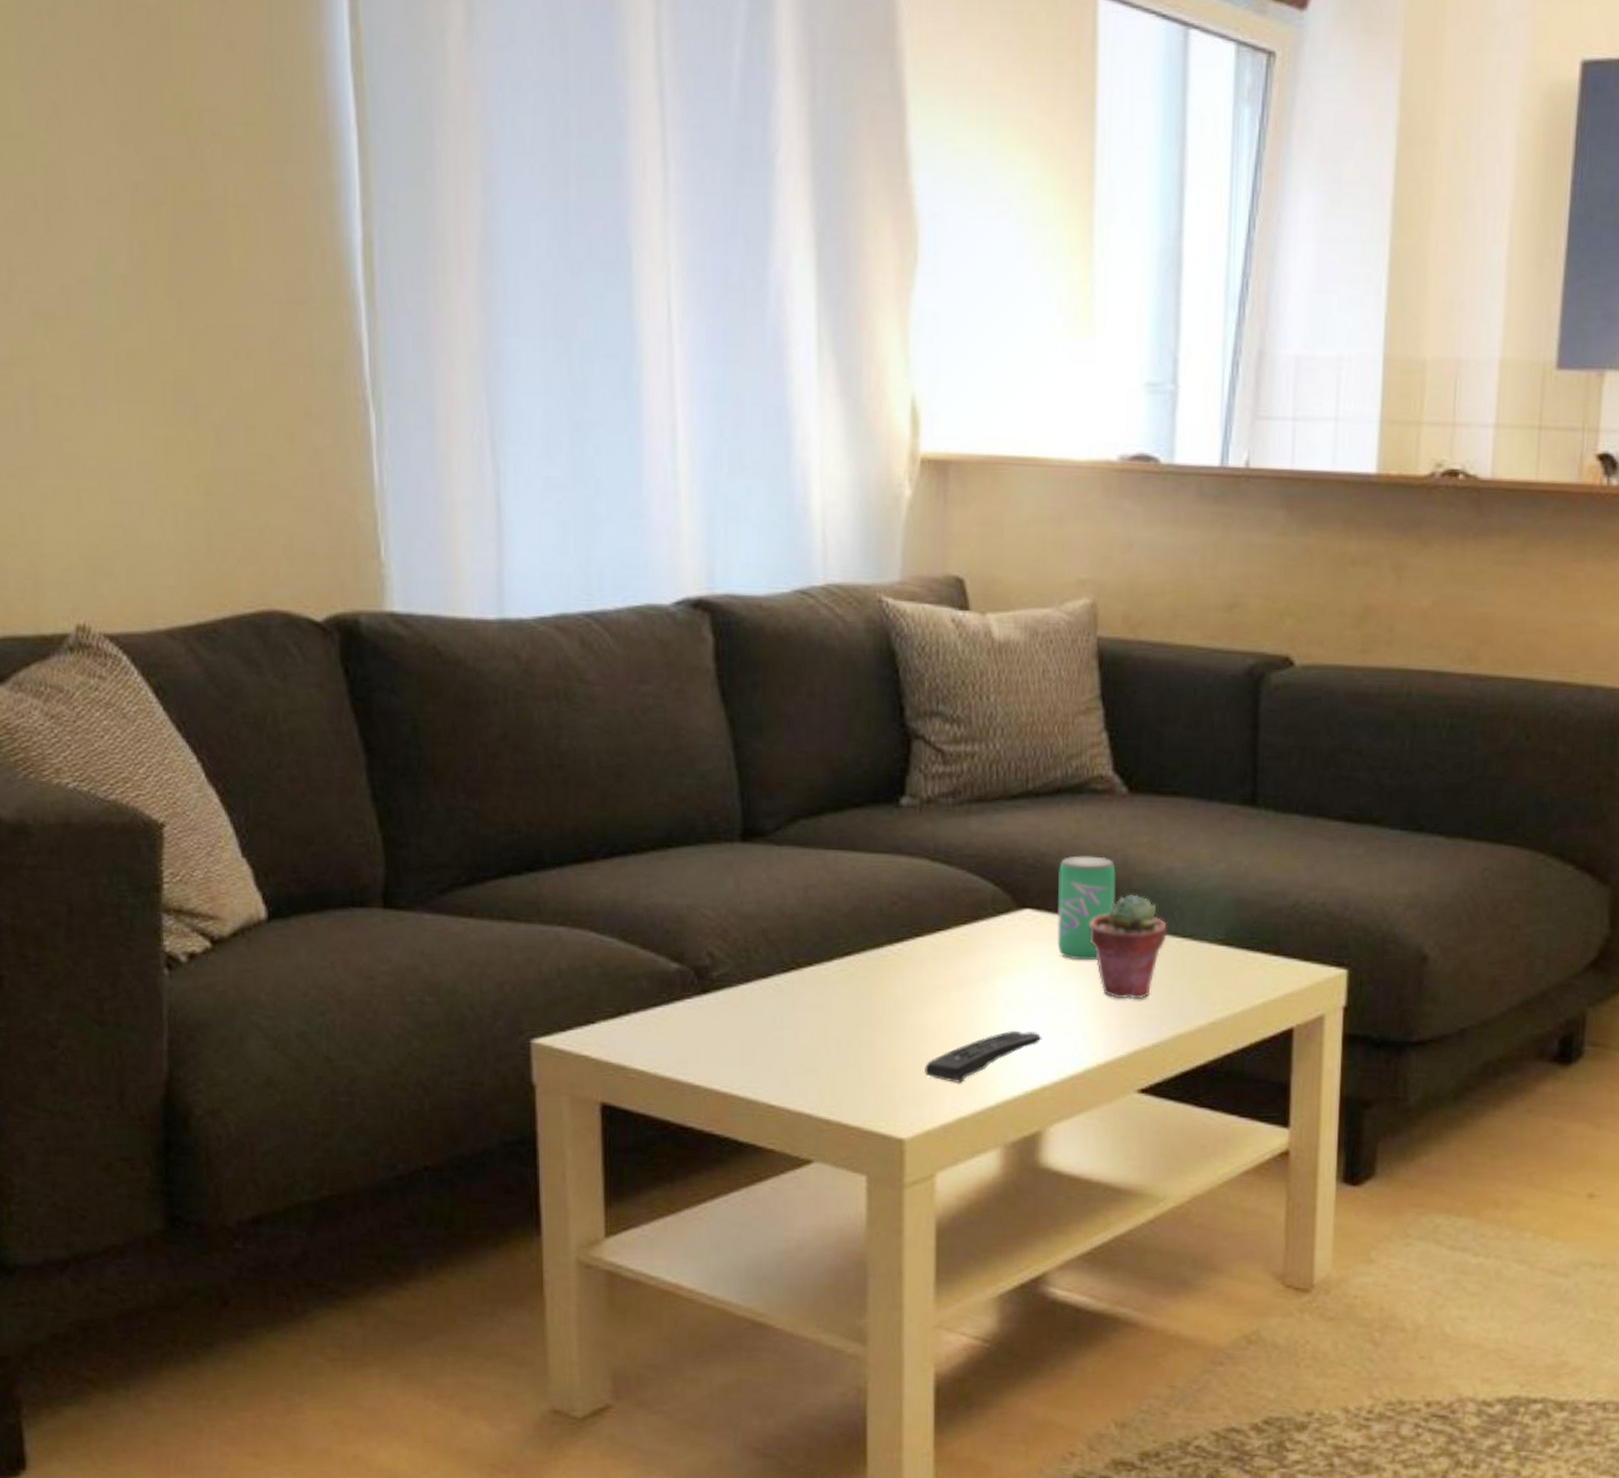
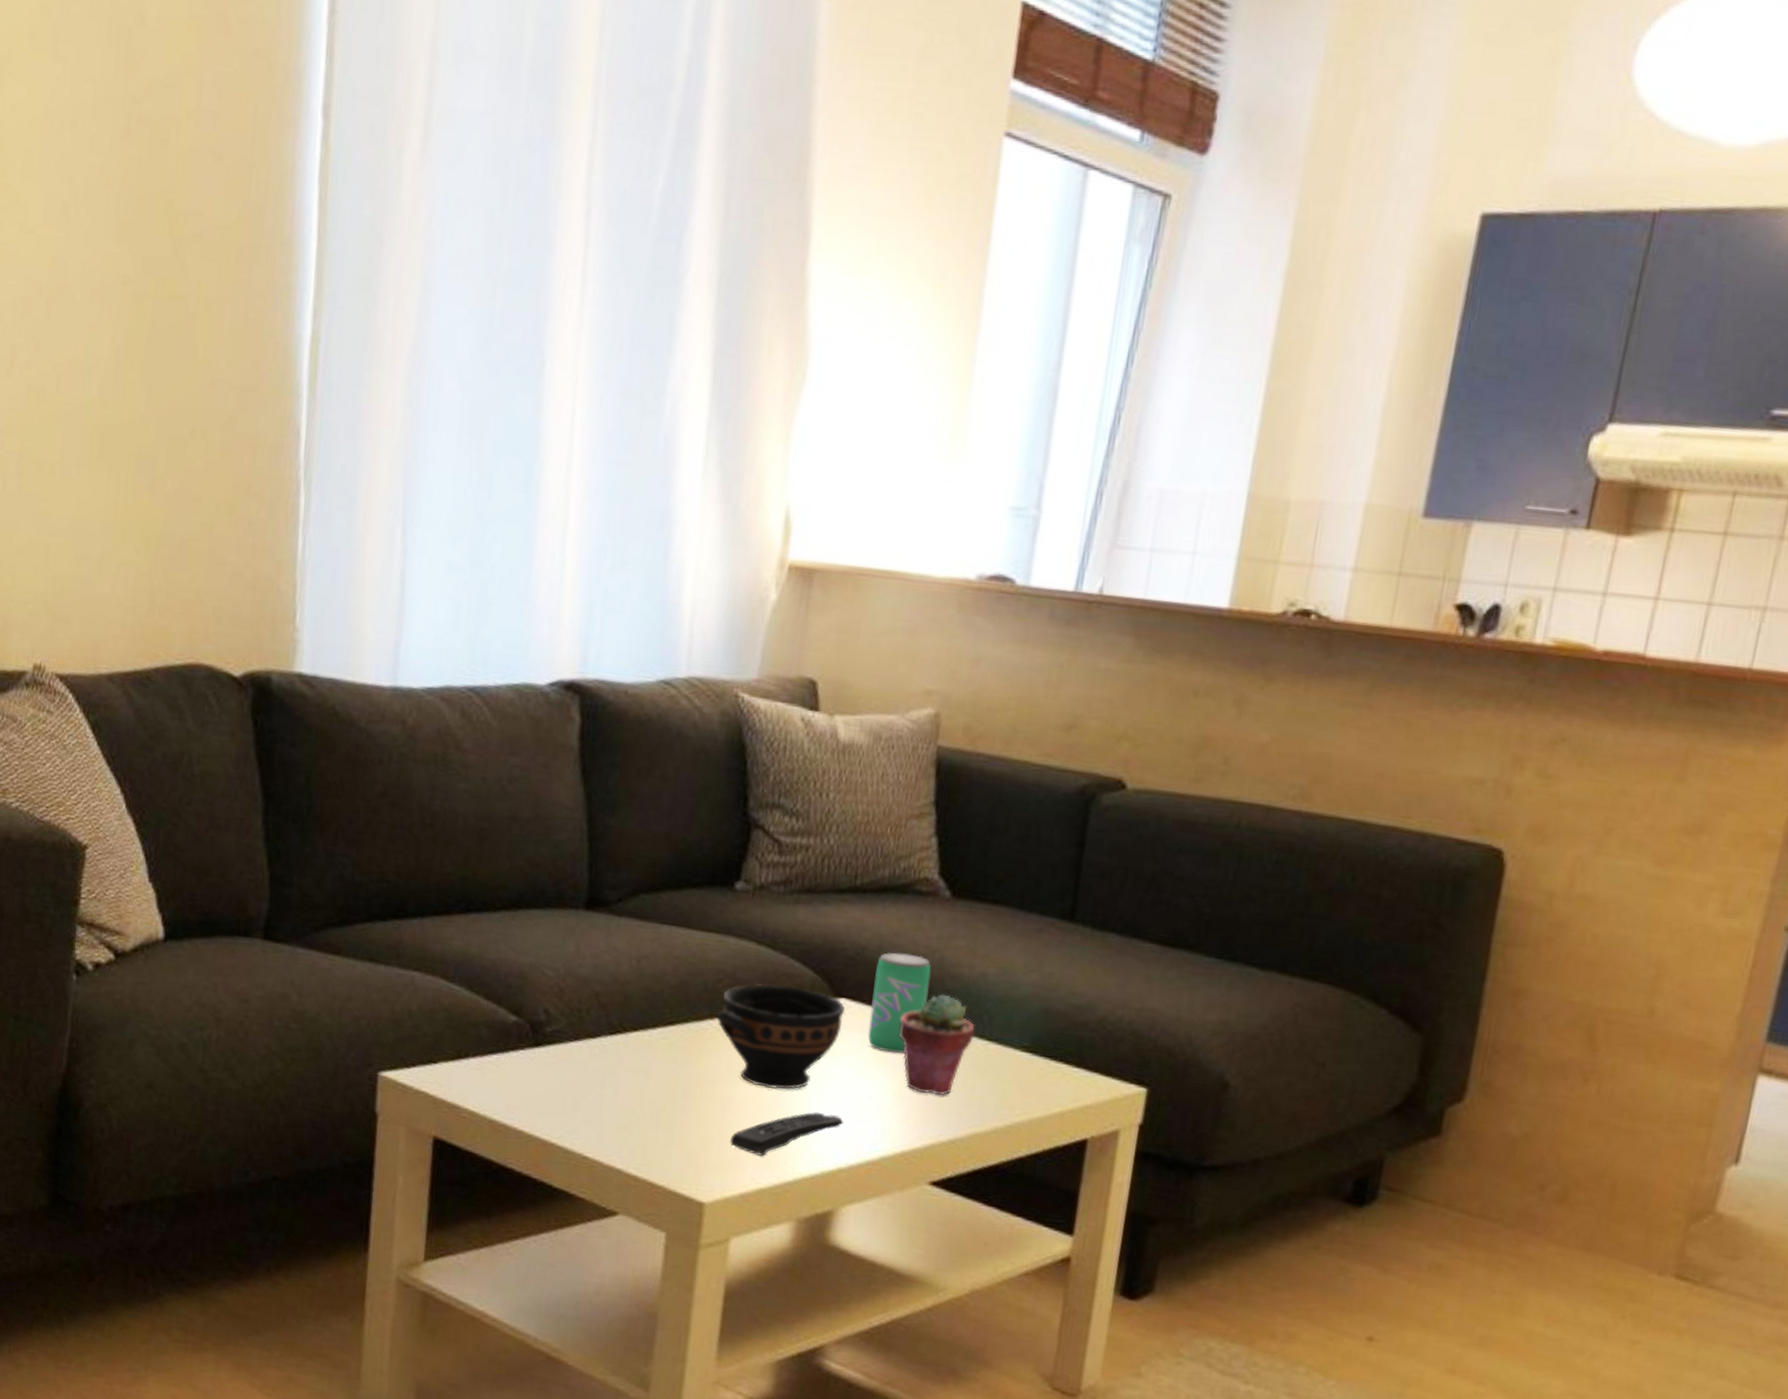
bowl: none [894,901,1031,1012] -> present [715,983,846,1090]

